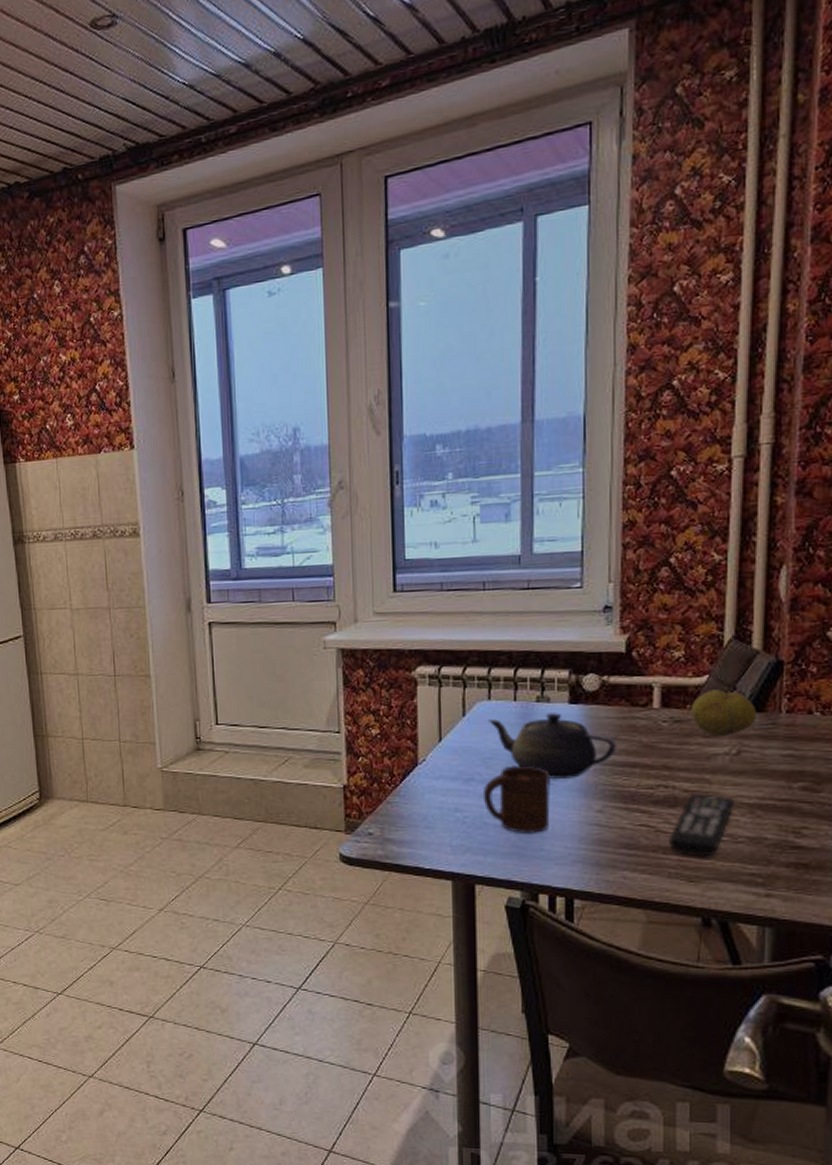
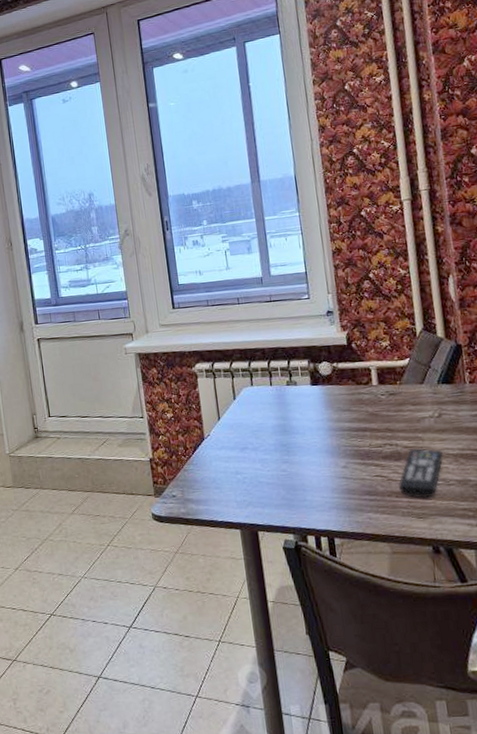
cup: present [482,765,551,835] -> none [255,434,308,489]
teapot: present [488,713,617,779] -> none [253,393,351,444]
fruit: present [691,689,757,737] -> none [400,368,449,404]

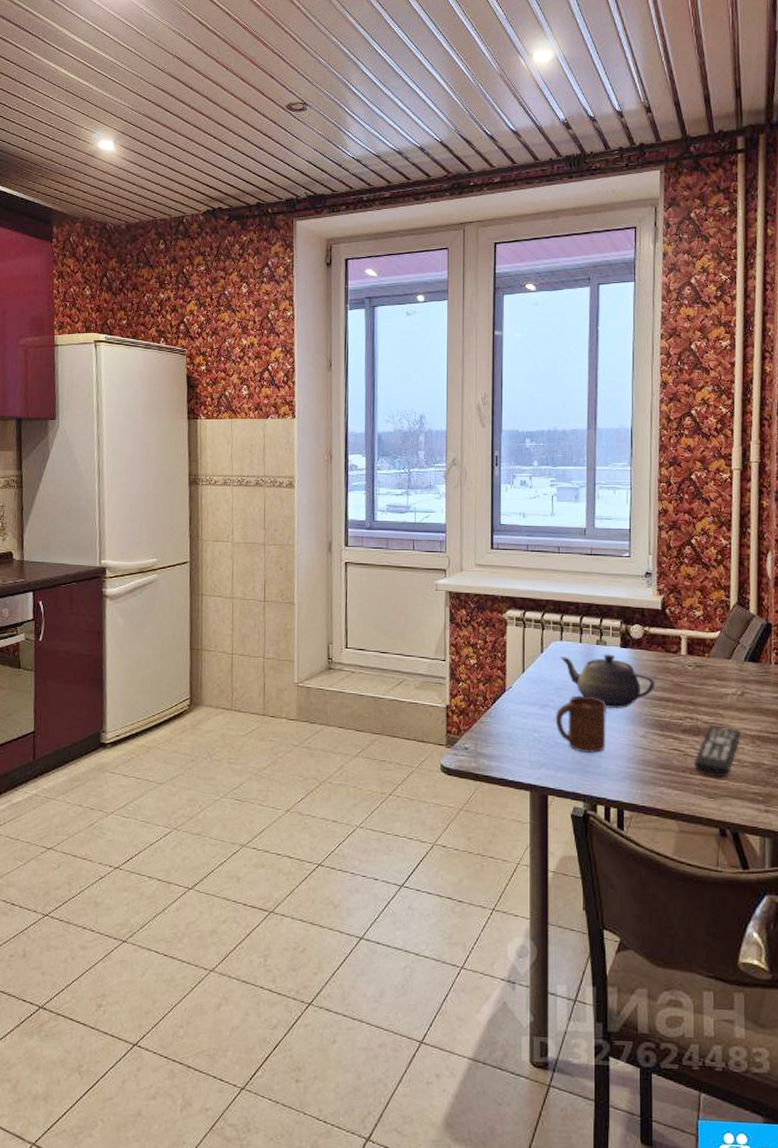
teapot: none [253,393,351,444] -> present [560,654,656,708]
cup: none [255,434,308,489] -> present [555,695,607,754]

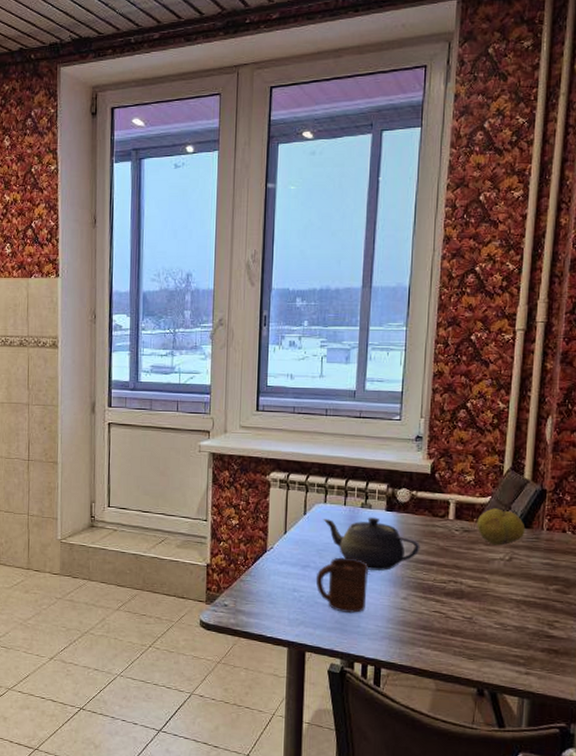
remote control: present [693,725,741,778] -> none [454,589,506,640]
fruit: none [708,643,755,680] -> present [476,508,526,546]

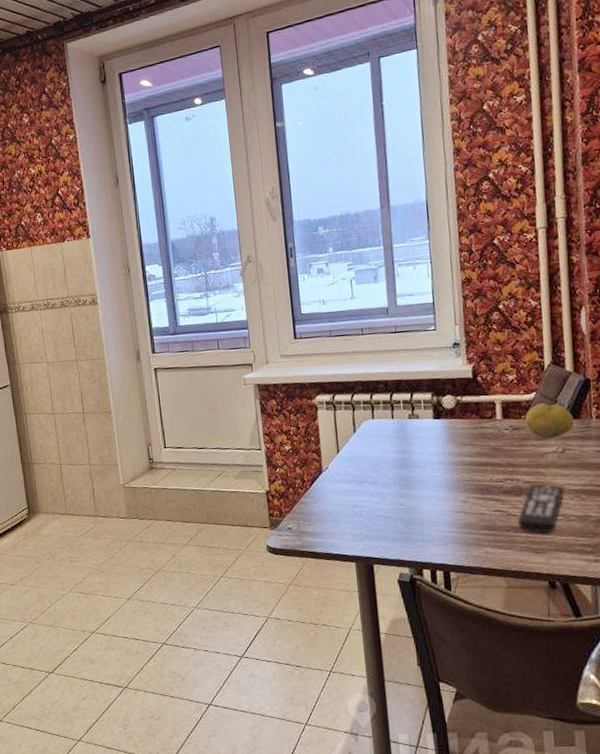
cup: present [315,557,369,614] -> none [373,468,427,523]
teapot: present [323,517,421,571] -> none [373,426,473,478]
remote control: none [454,589,506,640] -> present [517,483,565,534]

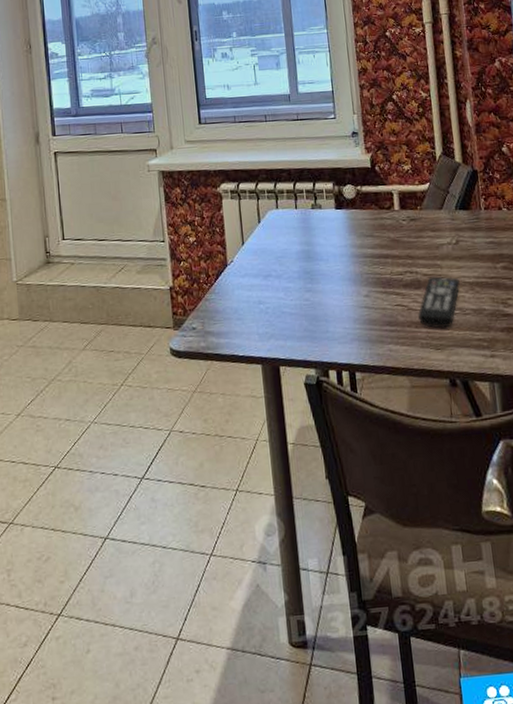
fruit: present [525,403,575,439] -> none [420,194,466,231]

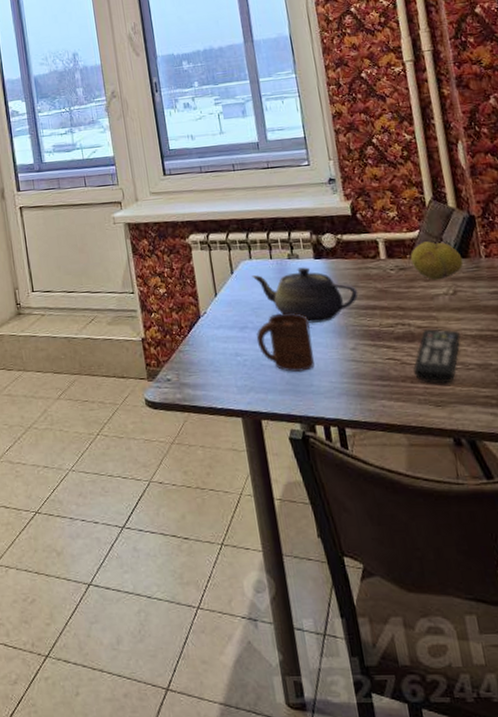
teapot: none [277,217,374,271] -> present [252,267,359,323]
cup: none [279,261,331,320] -> present [256,312,315,373]
fruit: none [420,194,466,231] -> present [410,241,464,280]

